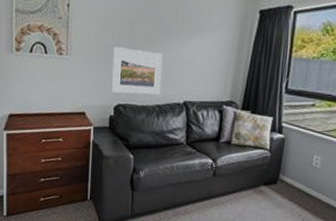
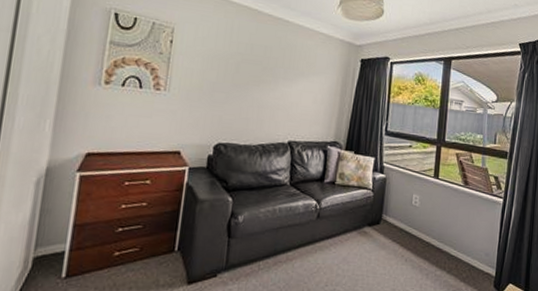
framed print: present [112,47,163,95] -> none [213,85,269,134]

